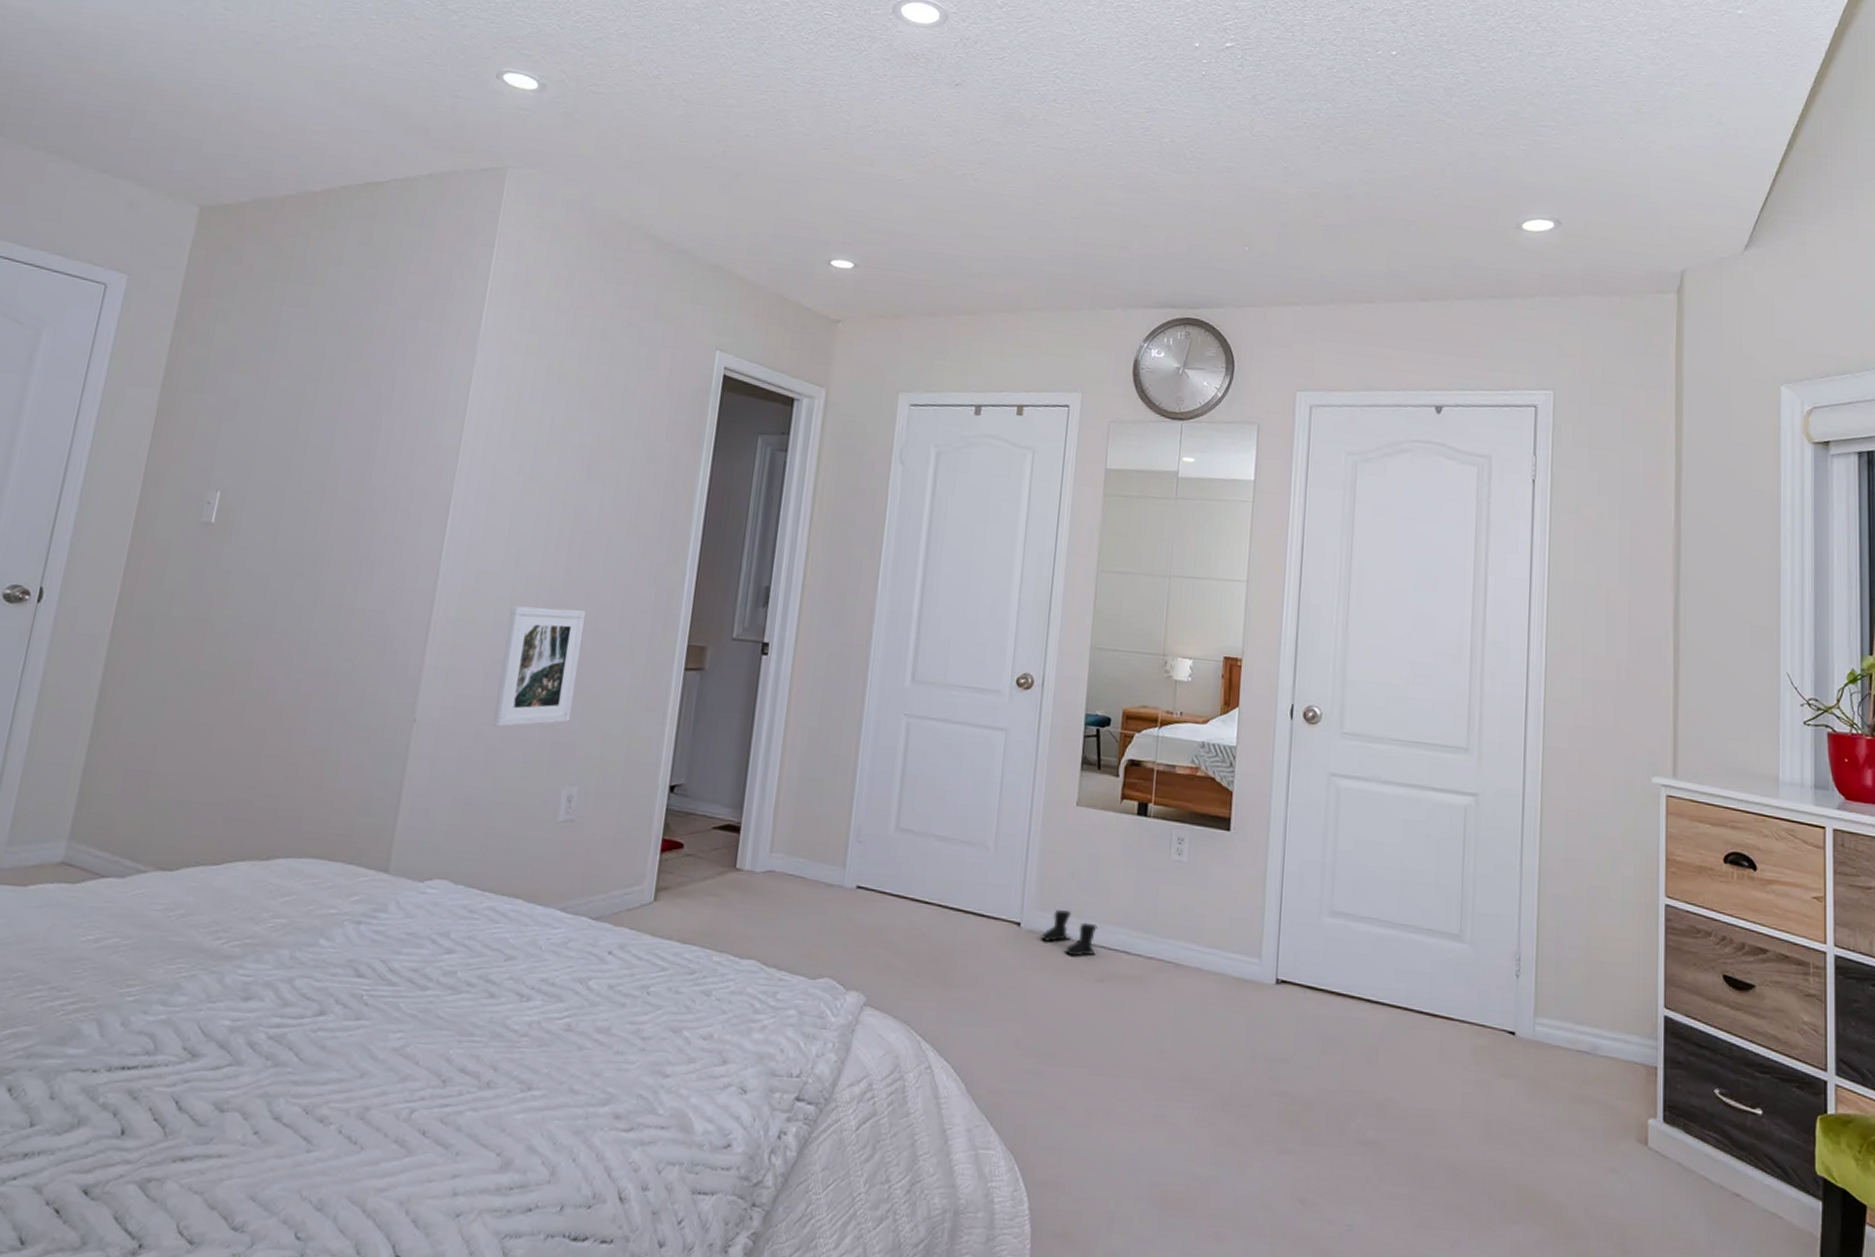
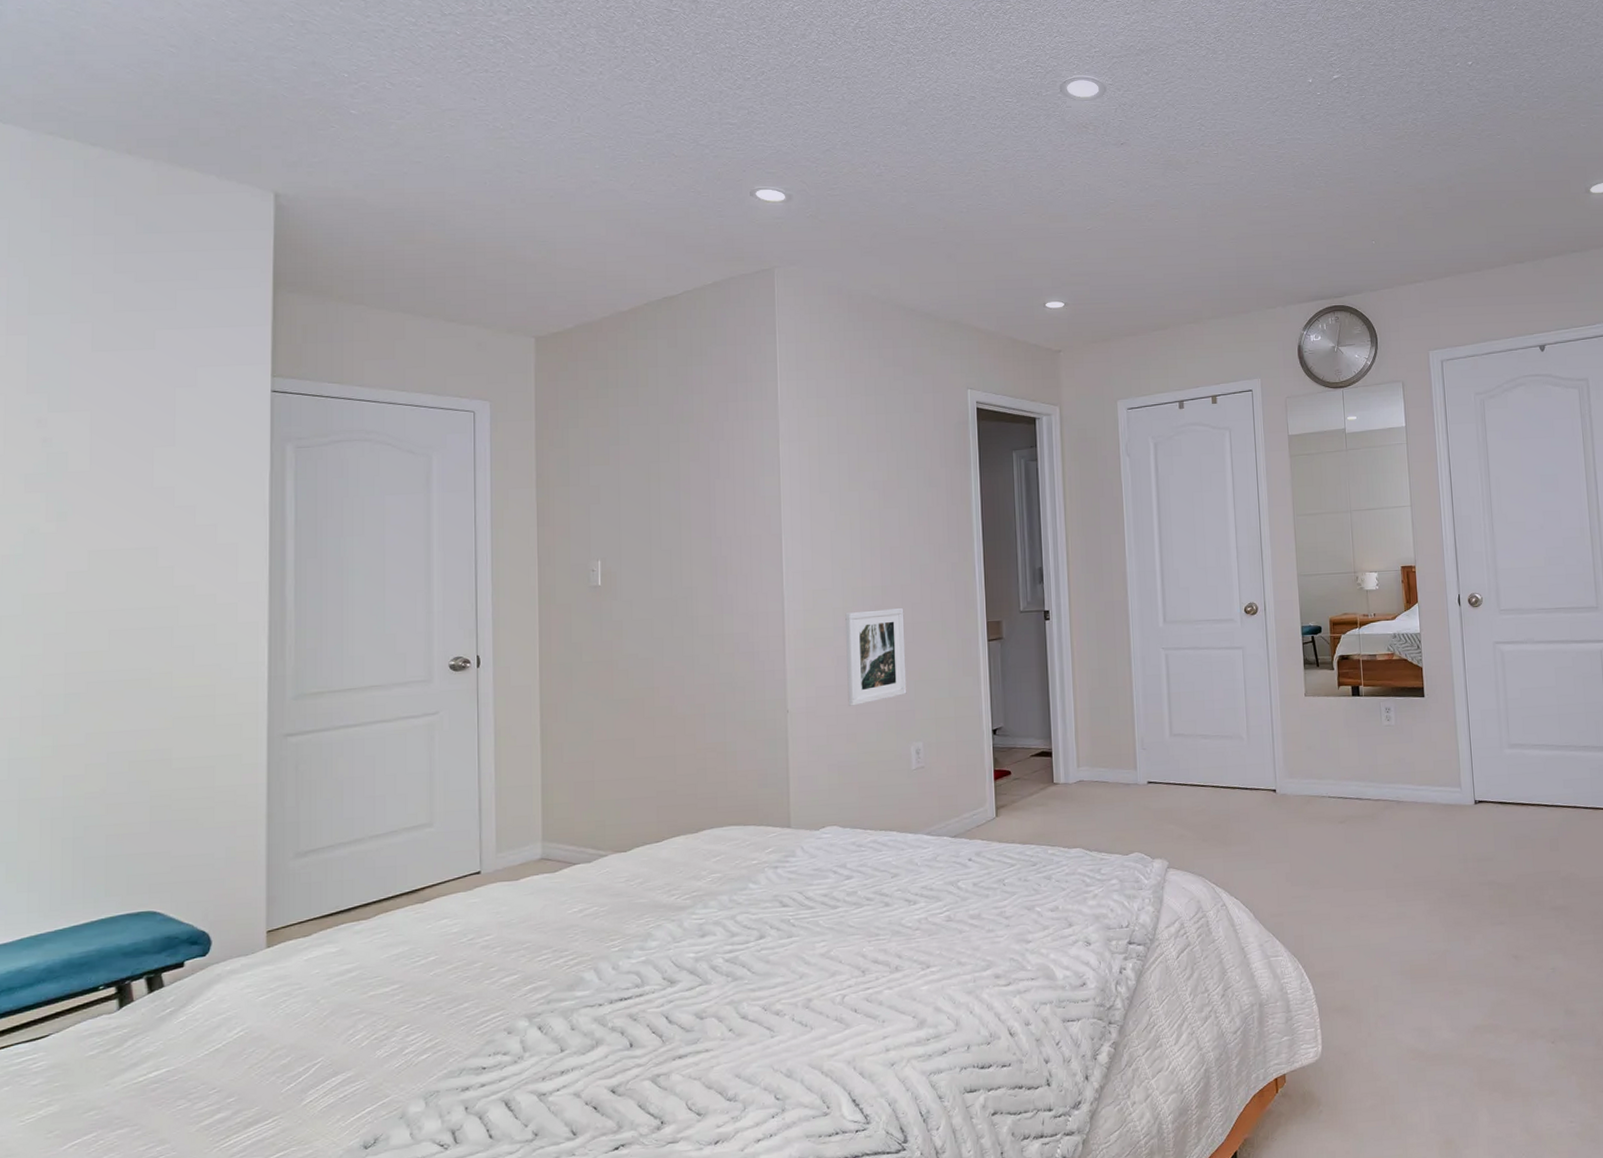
boots: present [1041,910,1098,957] -> none [1293,775,1336,808]

